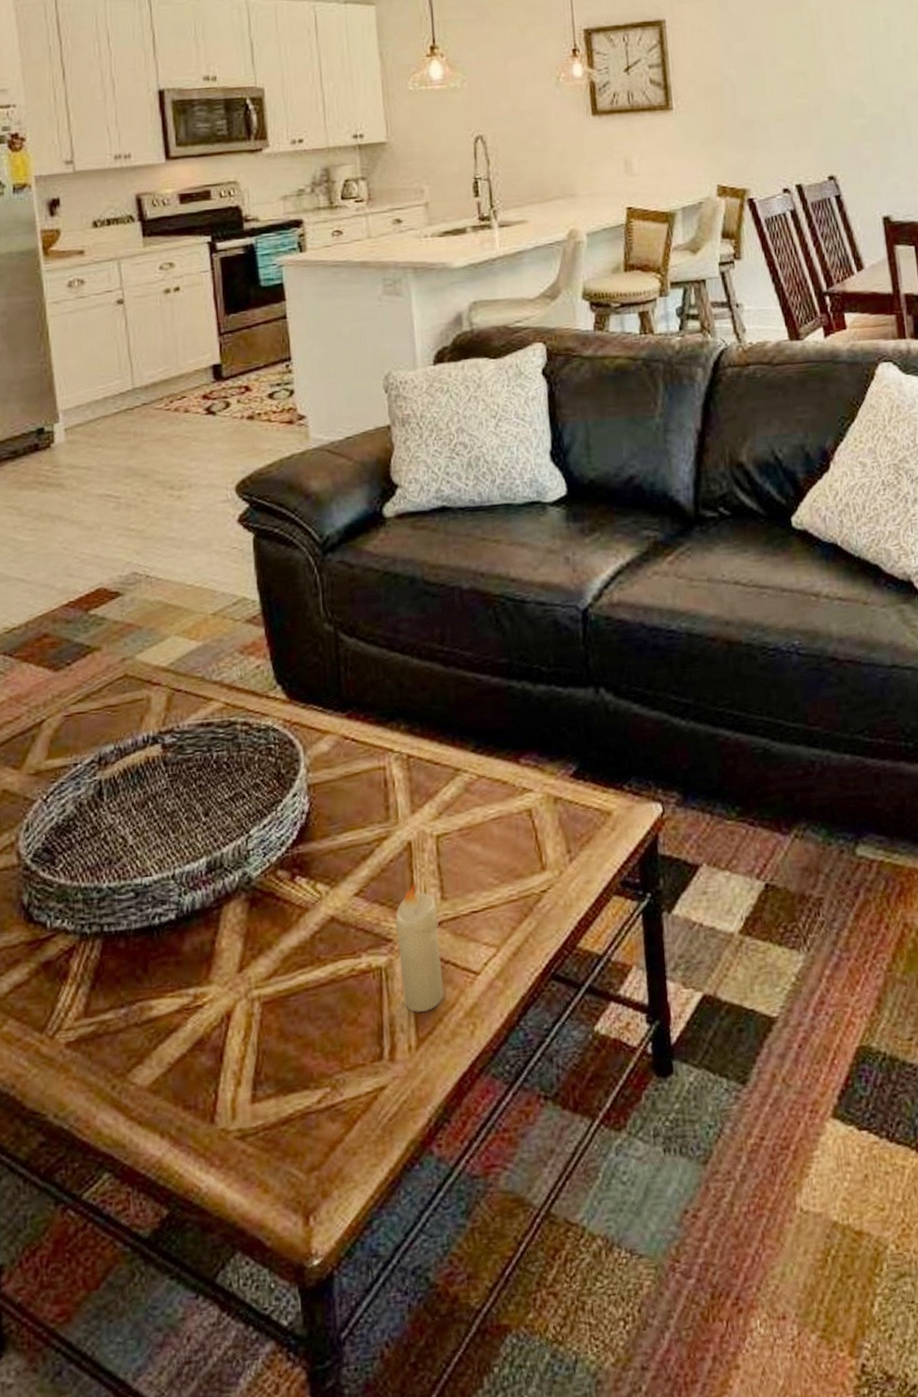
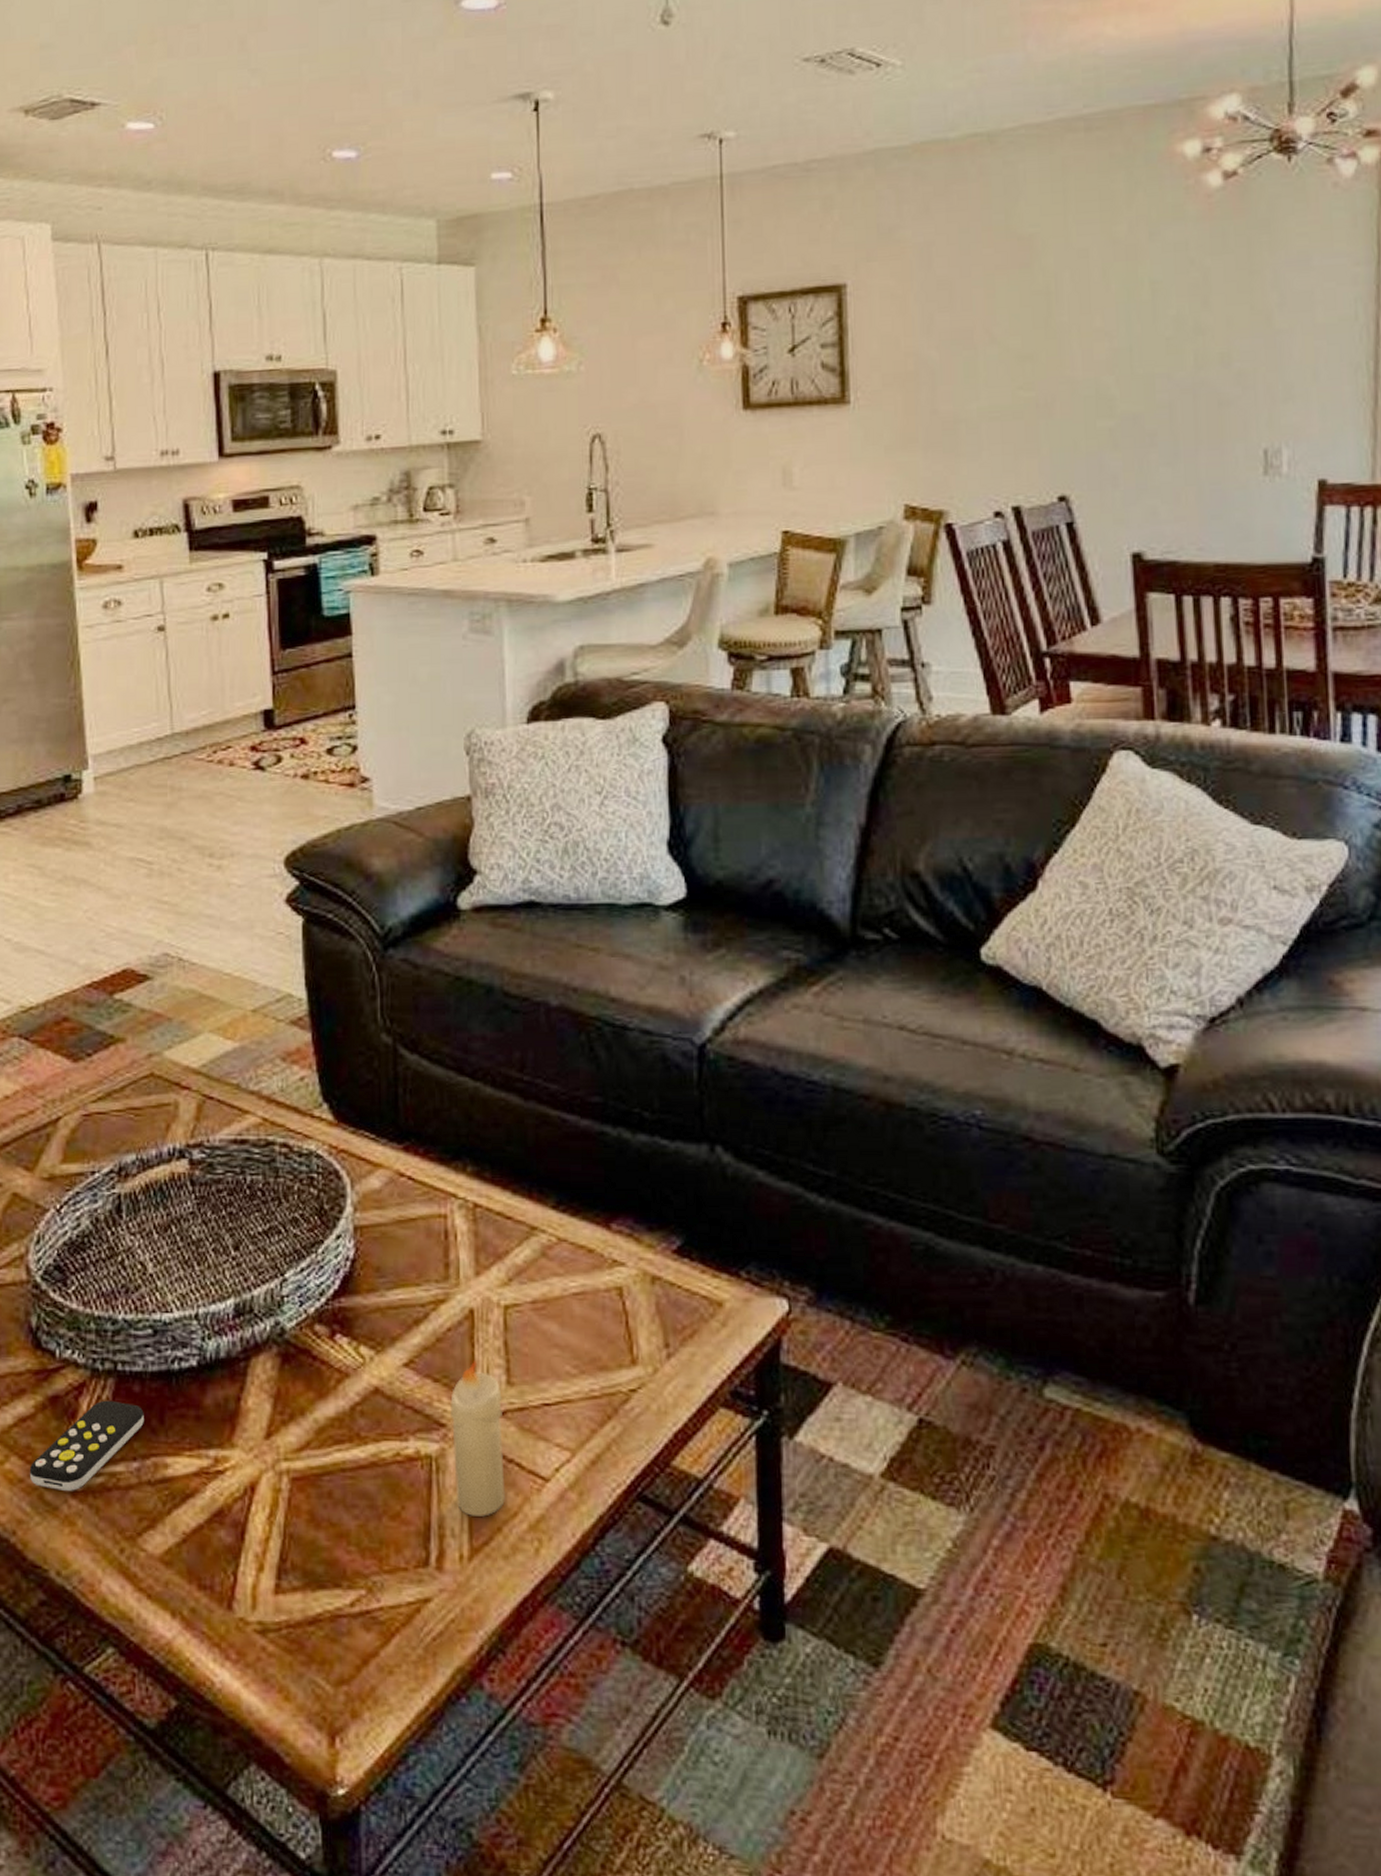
remote control: none [25,958,130,1043] -> present [29,1400,144,1491]

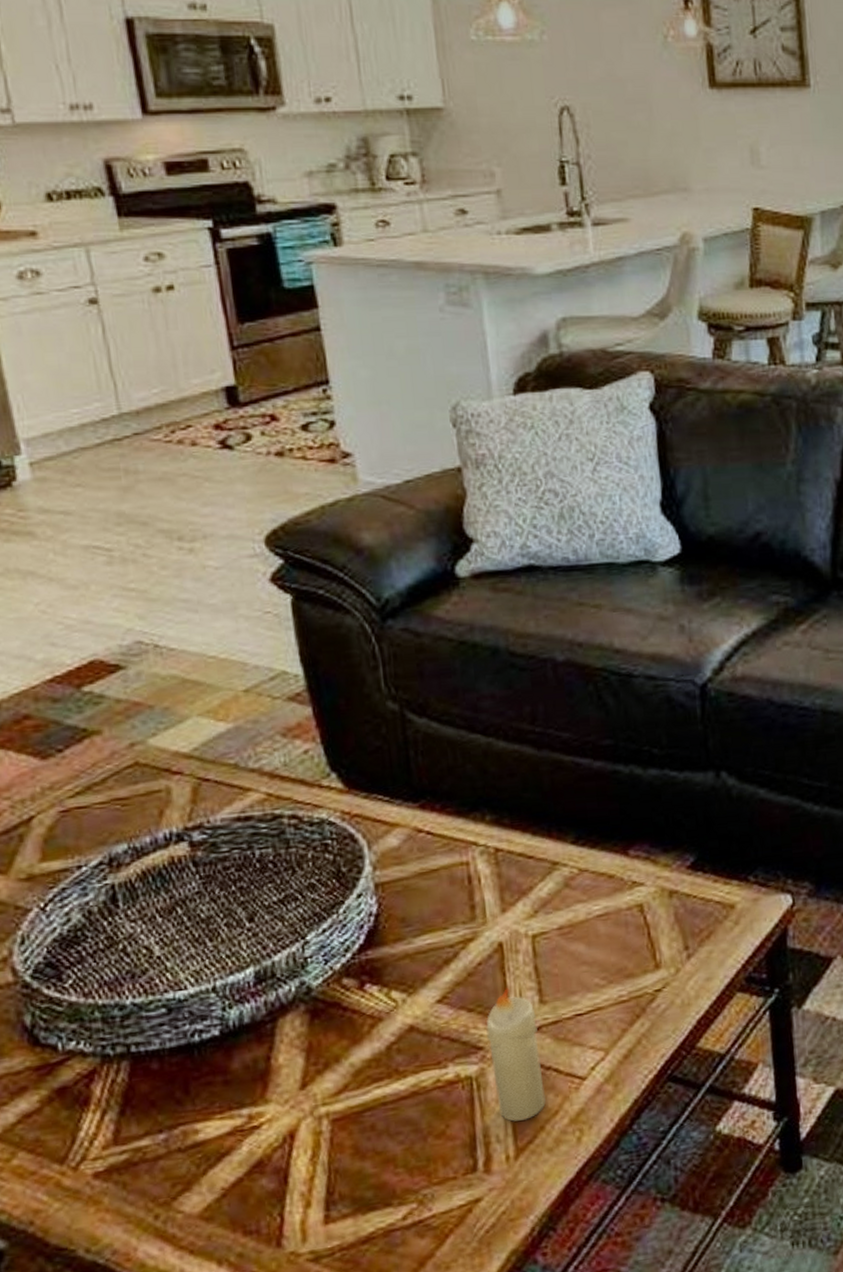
remote control: present [29,1400,144,1491] -> none [41,1081,167,1175]

